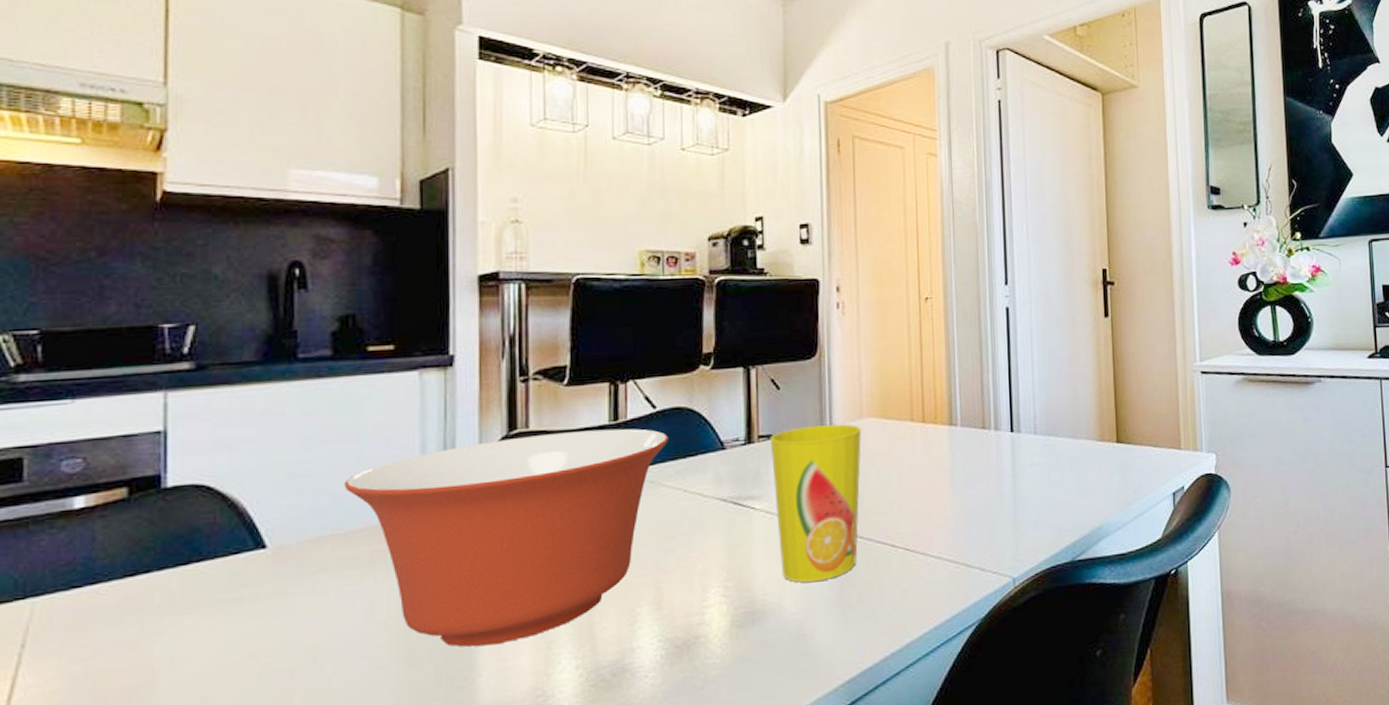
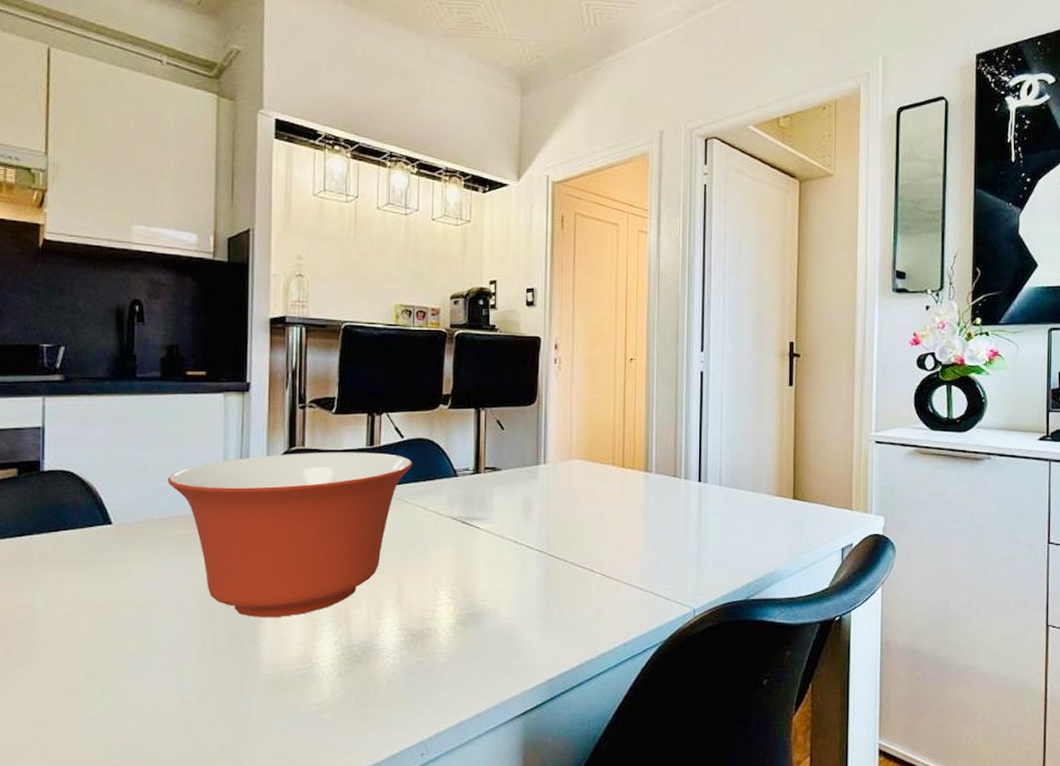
cup: present [770,424,862,583] -> none [494,463,571,595]

